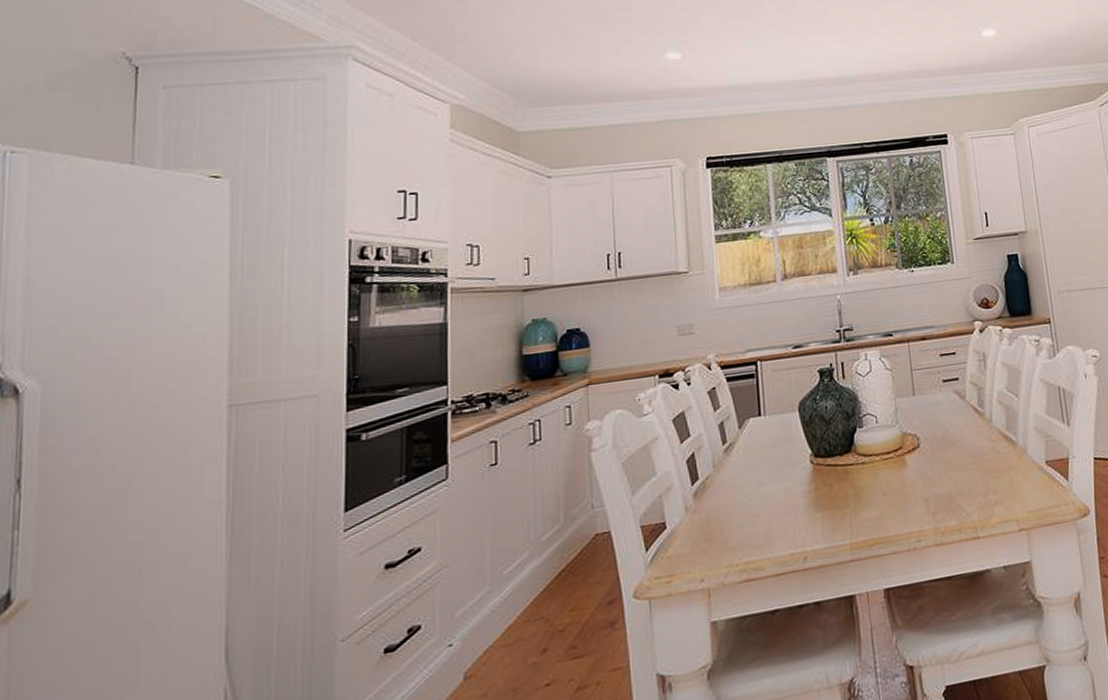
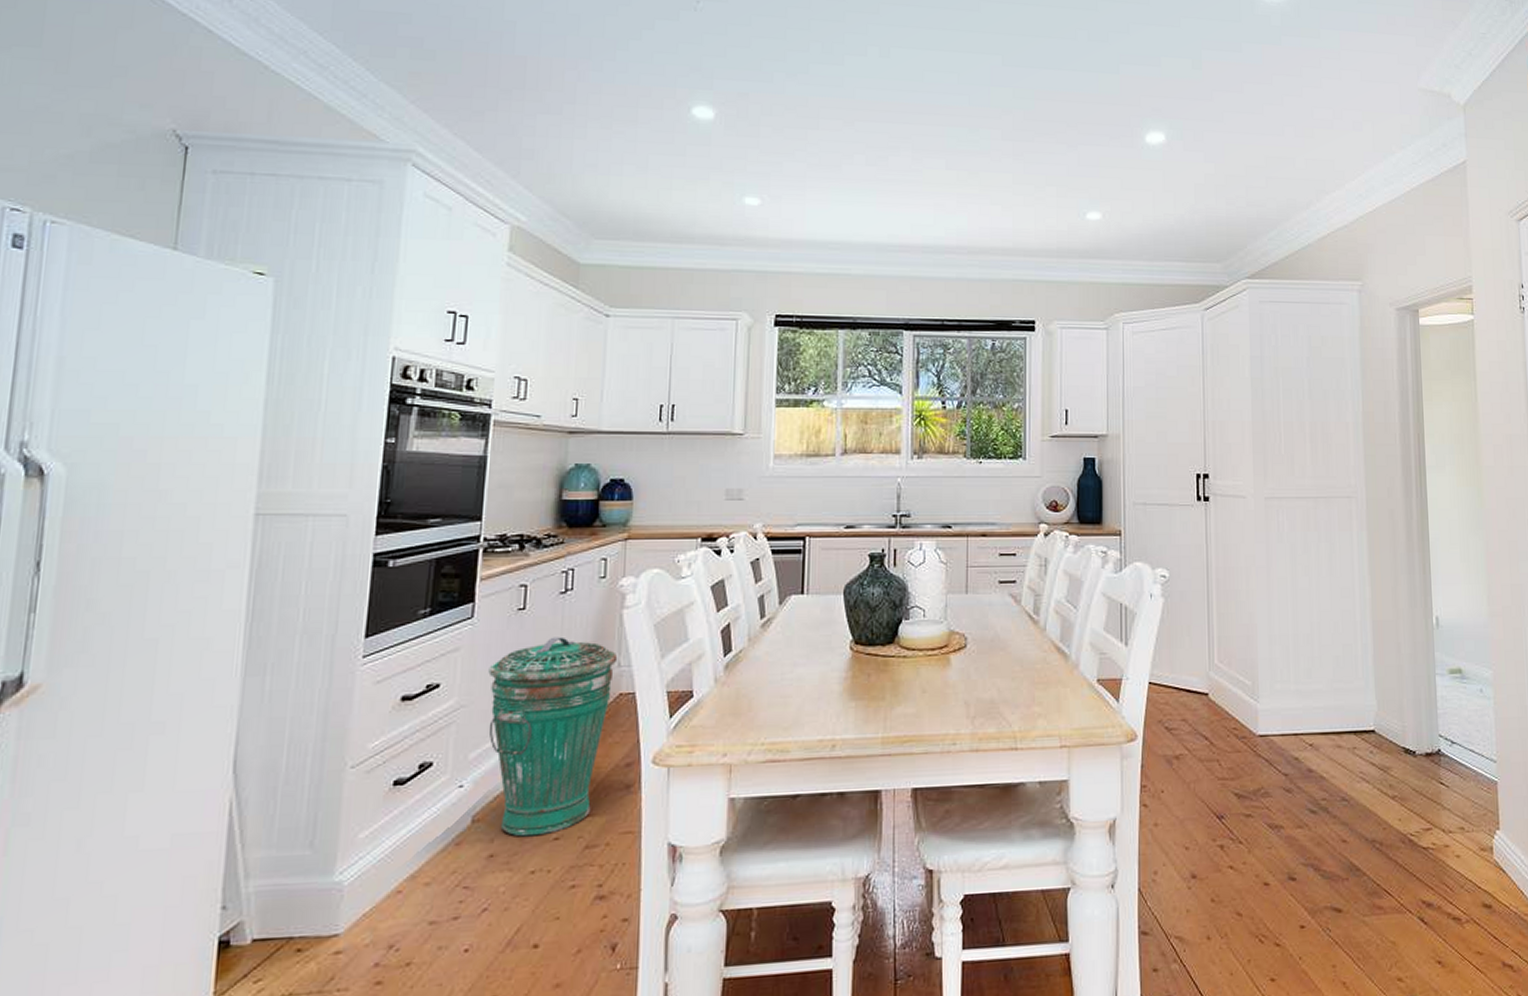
trash can: none [467,486,591,688] -> present [488,636,618,837]

